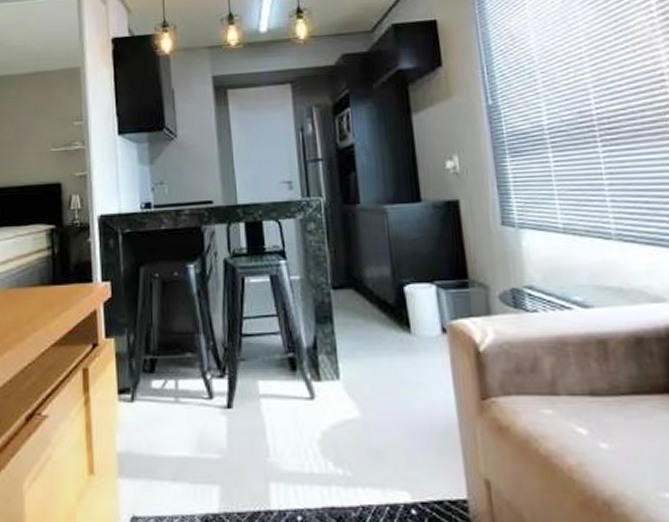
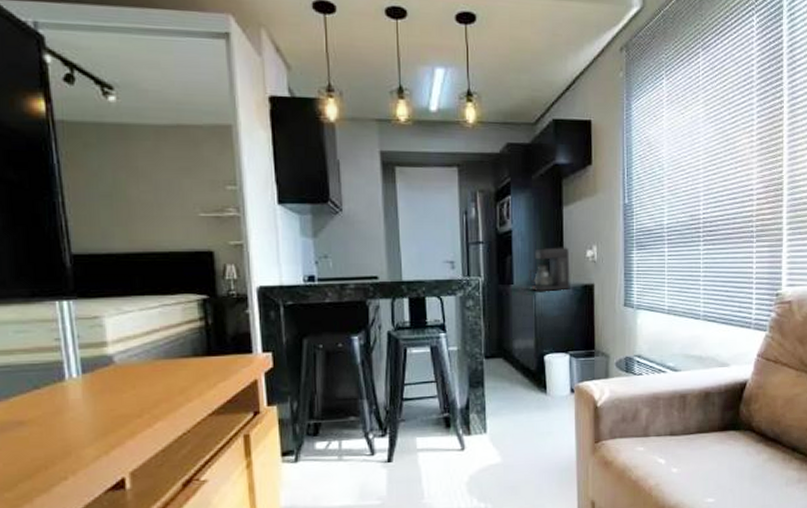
coffee maker: none [376,159,430,212] -> present [528,247,570,292]

